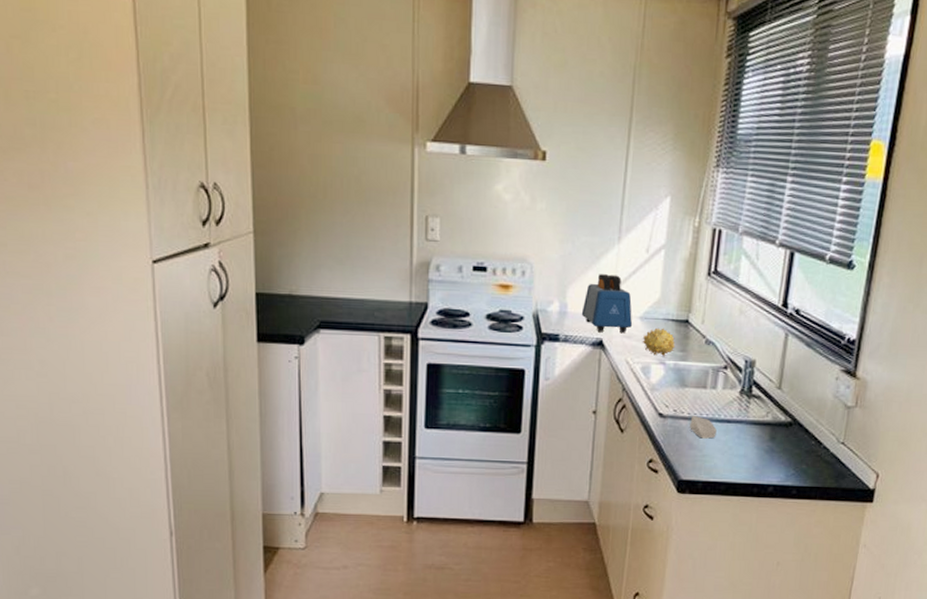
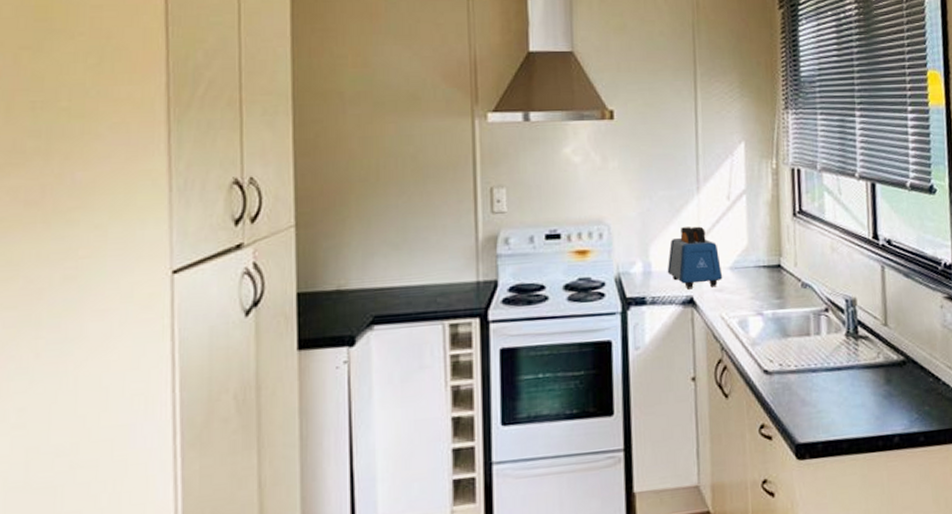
fruit: present [642,327,676,356] -> none [735,276,771,307]
soap bar: present [690,415,717,439] -> none [798,367,829,392]

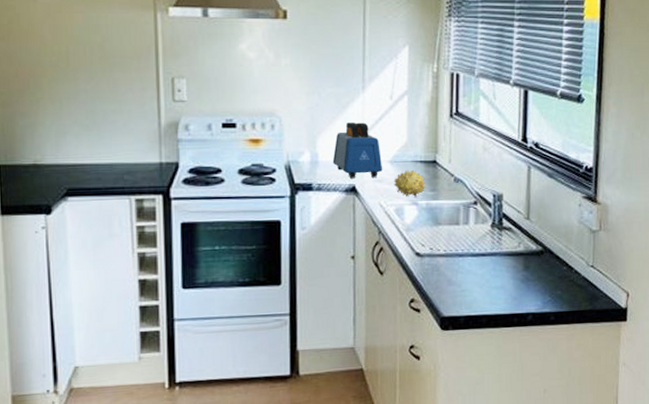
fruit: none [735,276,771,307] -> present [393,169,426,197]

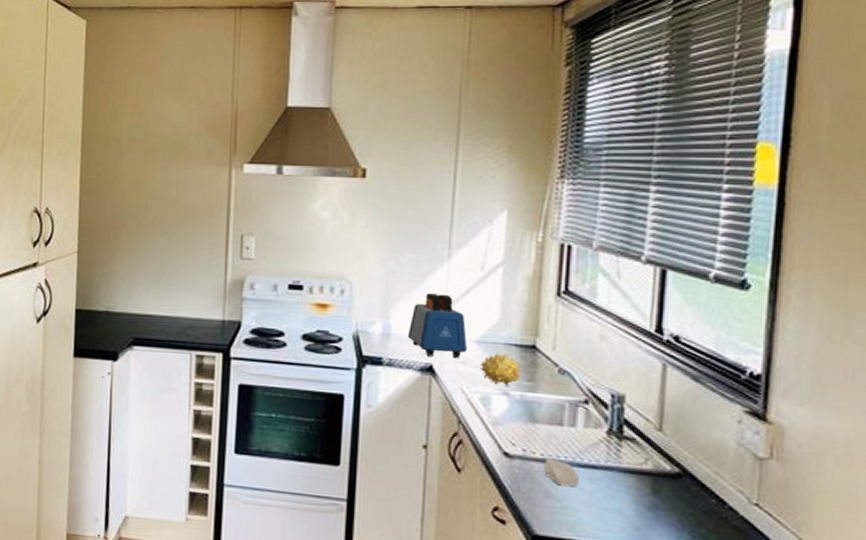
soap bar: none [447,251,473,274] -> present [544,456,579,487]

